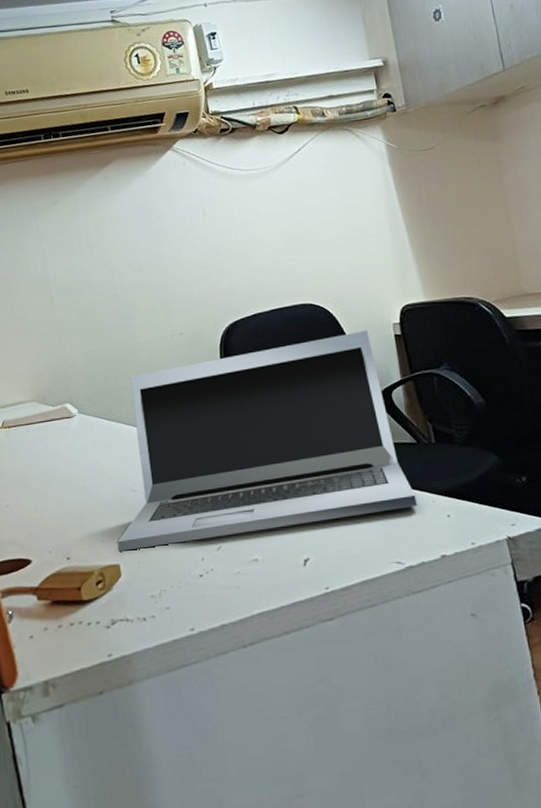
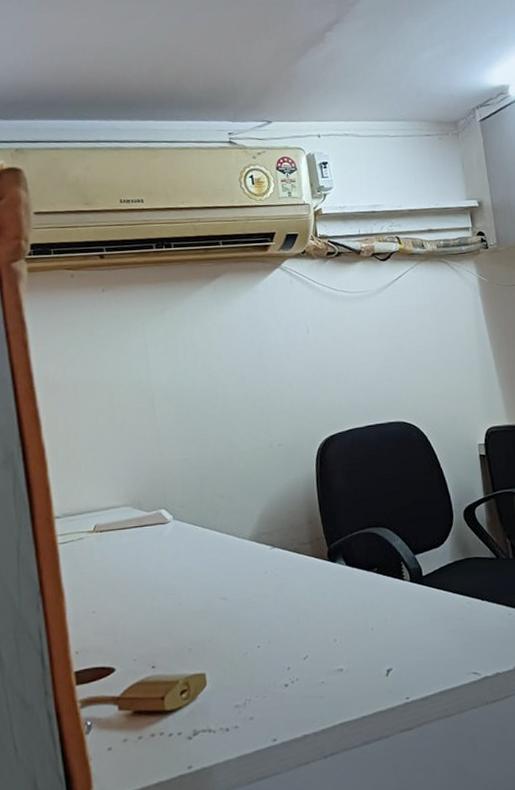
laptop: present [117,330,417,551] -> none [205,449,494,660]

